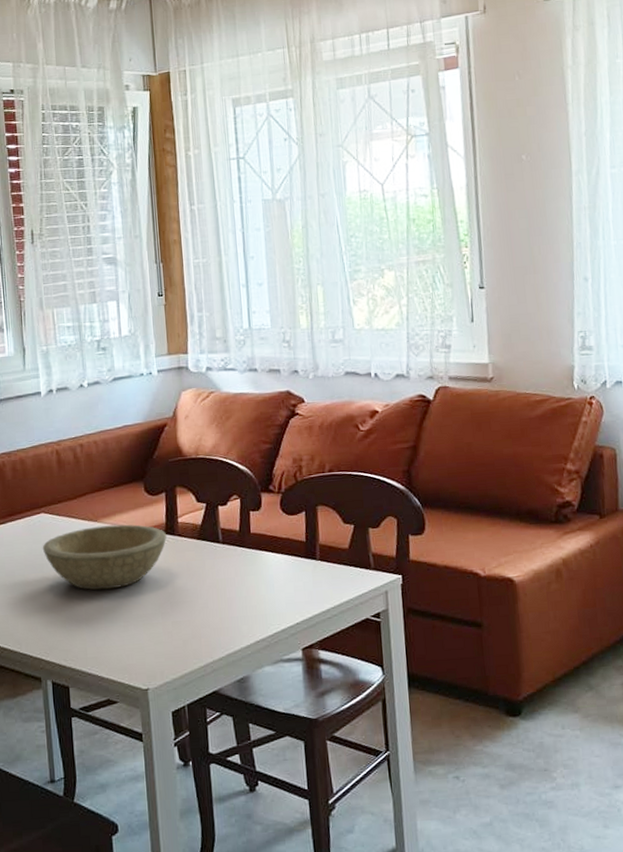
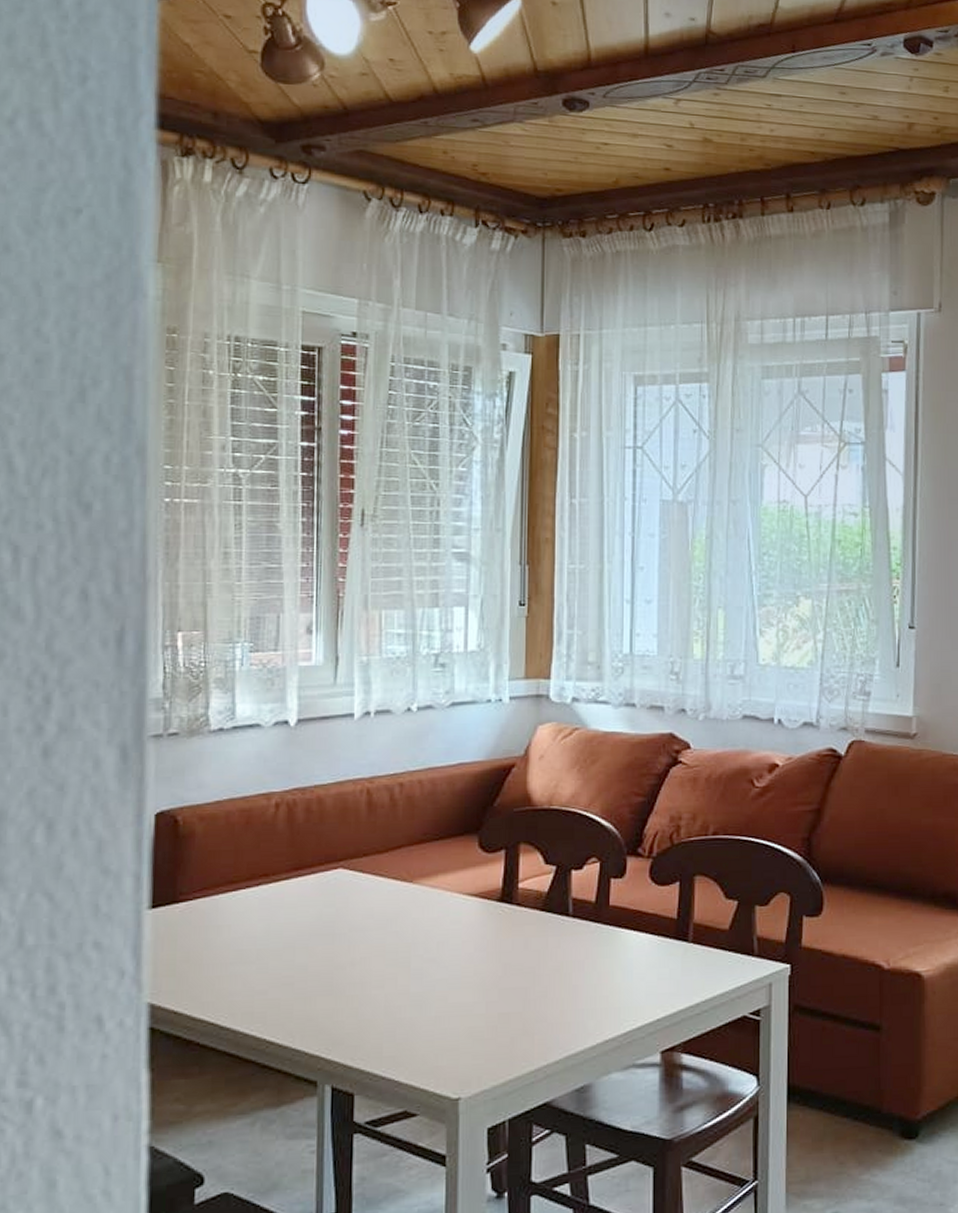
bowl: present [42,524,167,591] -> none [335,887,503,971]

